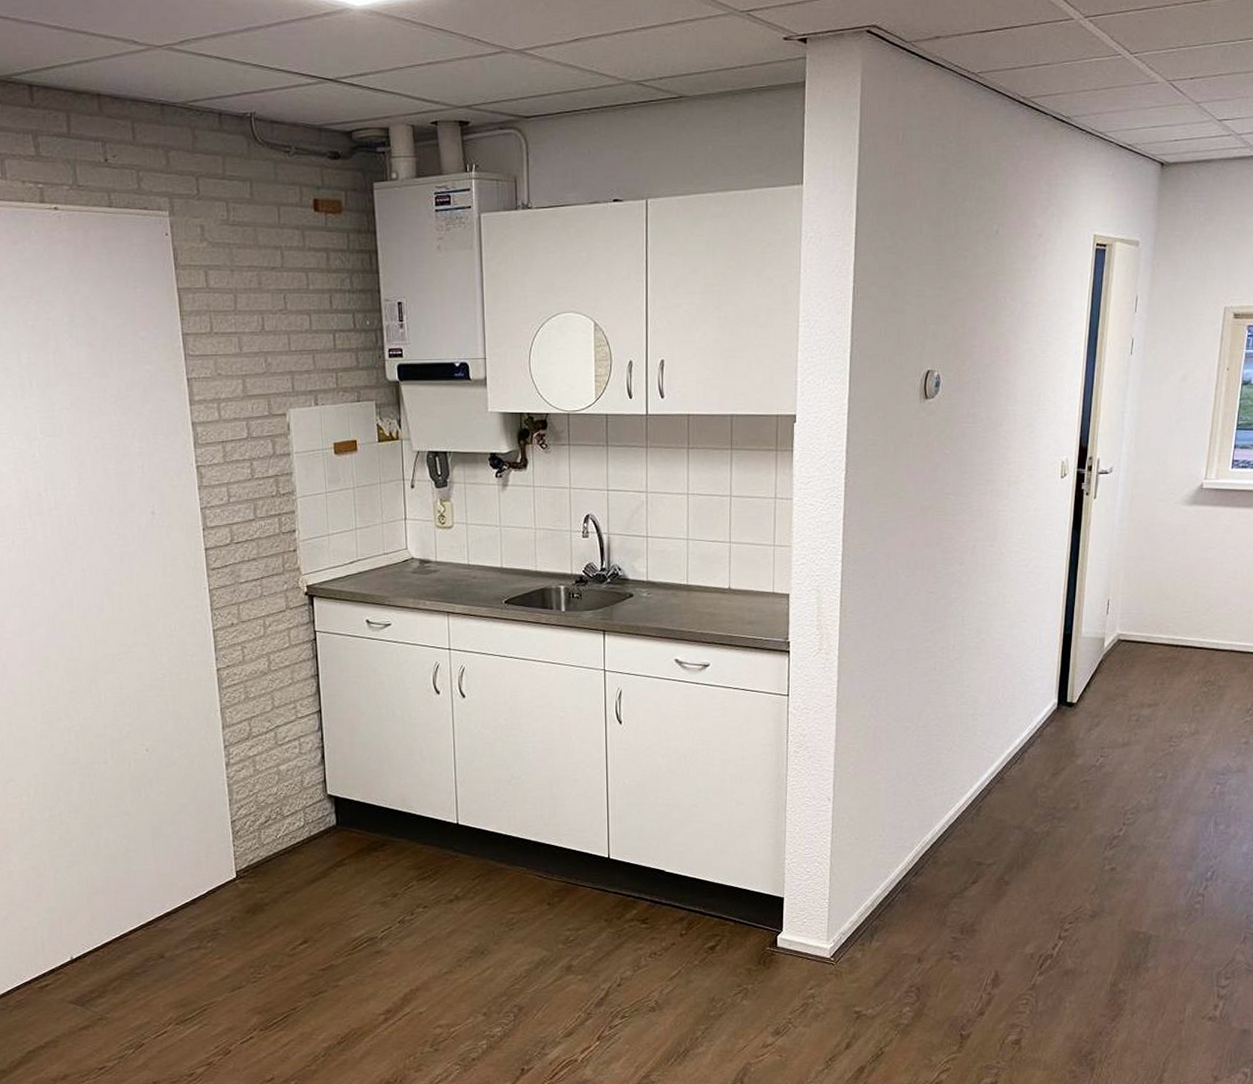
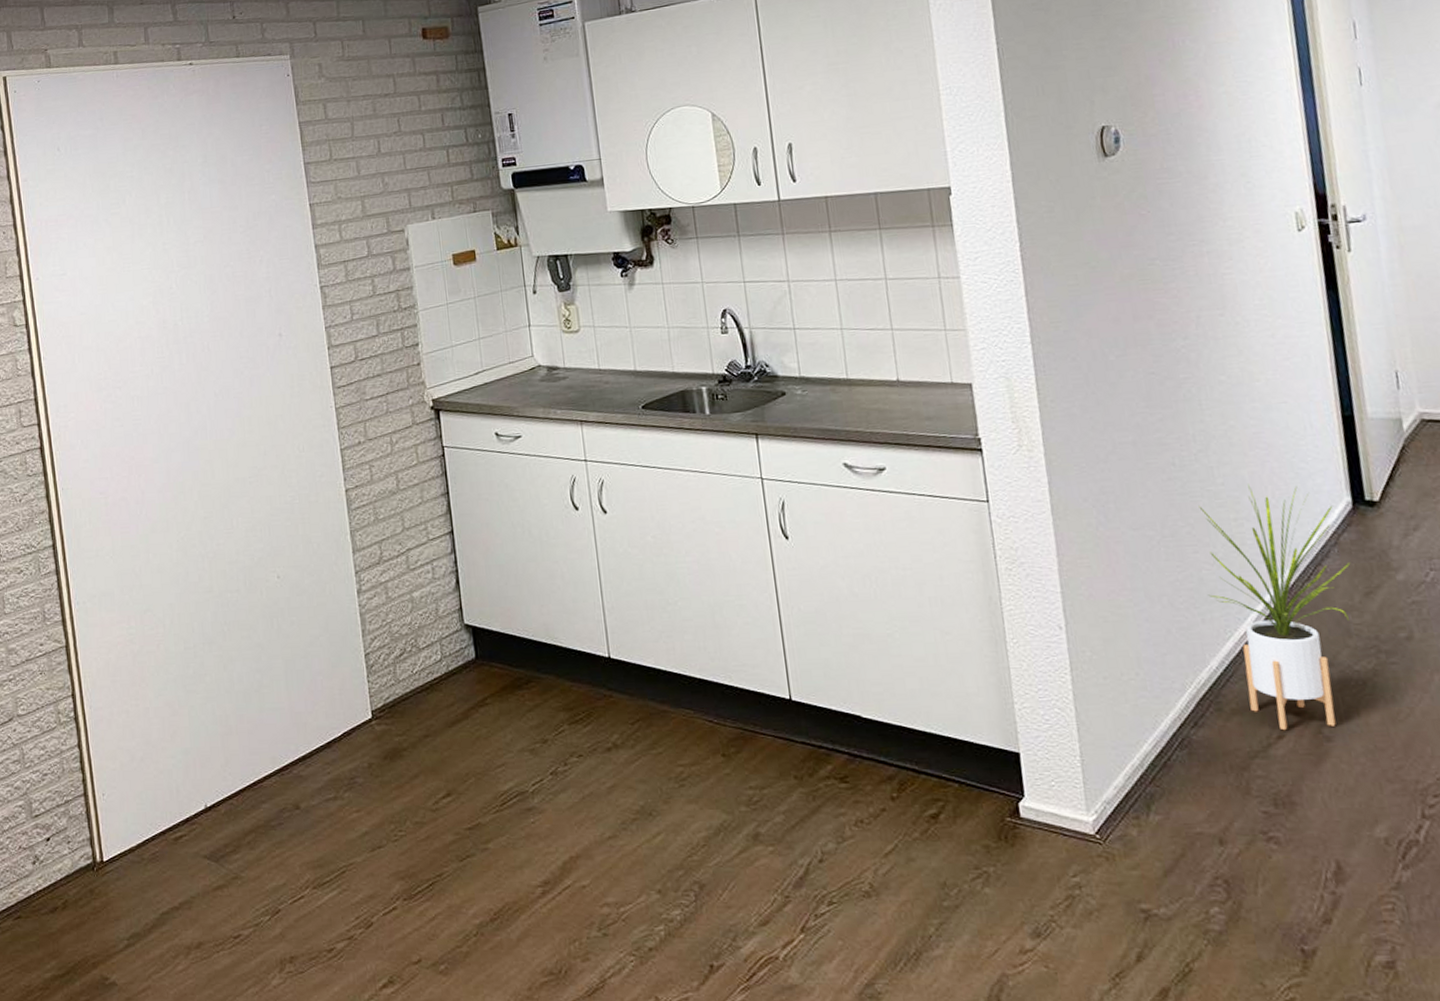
house plant: none [942,687,1046,878] -> present [1198,484,1350,731]

